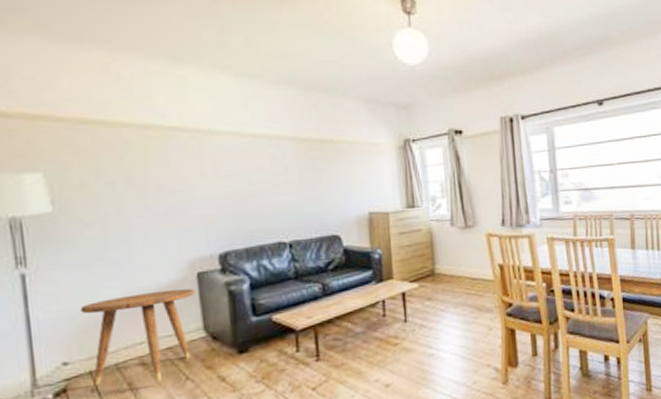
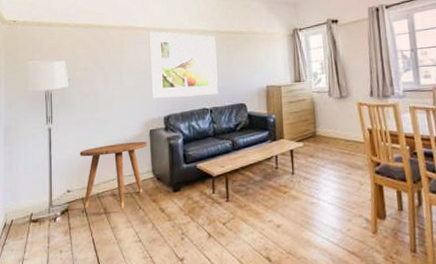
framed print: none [187,133,300,229] -> present [148,31,218,98]

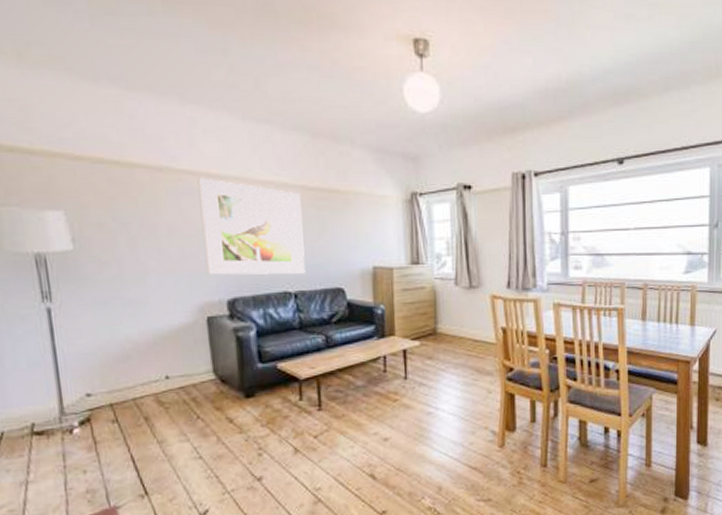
side table: present [79,141,148,210] -> none [100,331,205,420]

